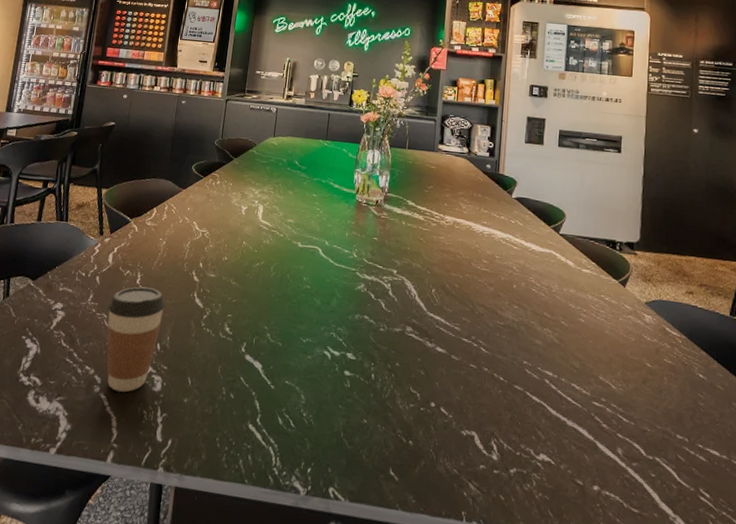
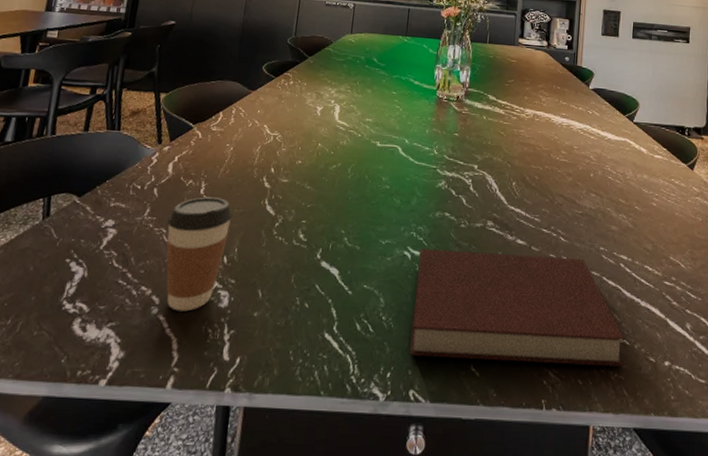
notebook: none [328,349,550,487] -> present [409,249,625,367]

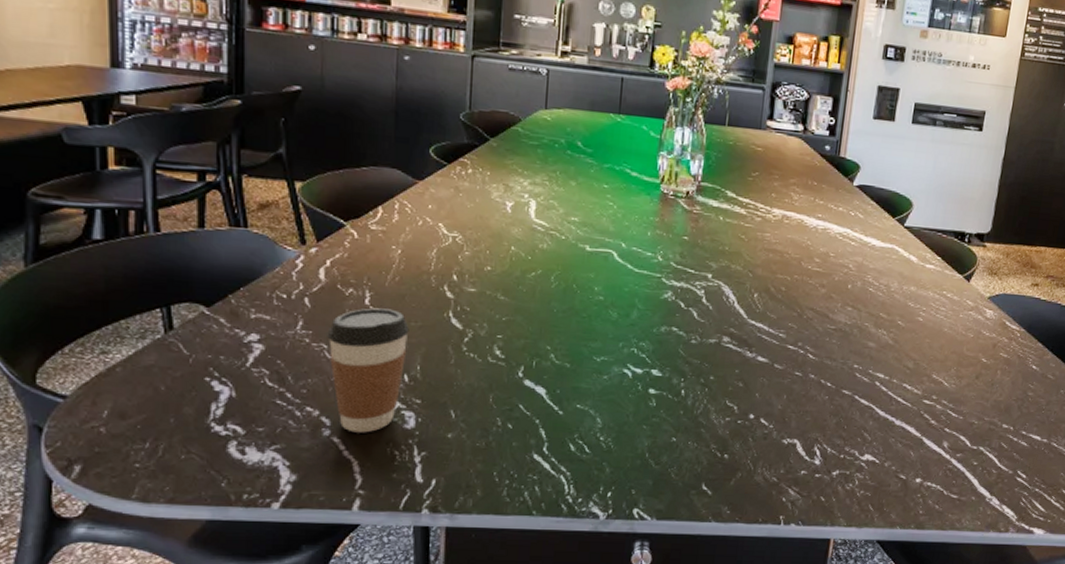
notebook: present [409,249,625,367] -> none [631,366,875,484]

